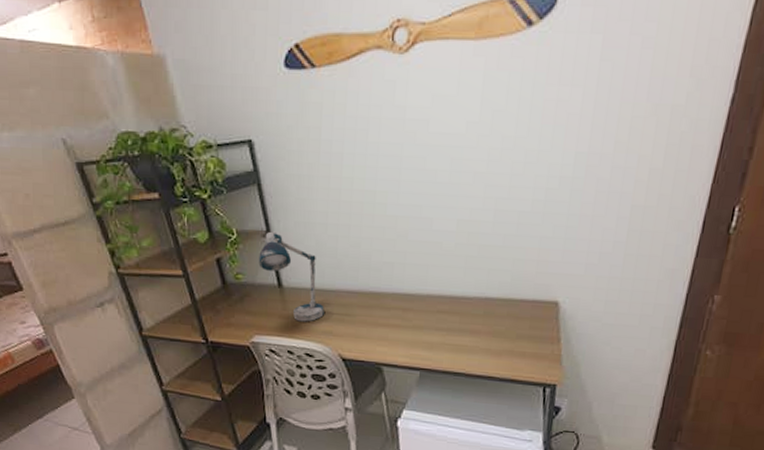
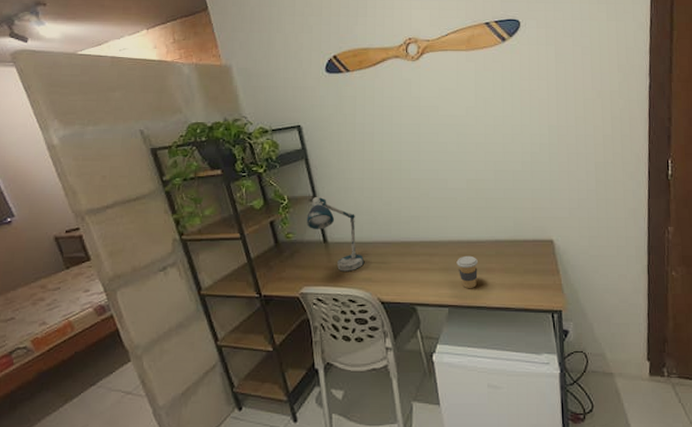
coffee cup: none [434,313,461,351] -> present [456,255,478,288]

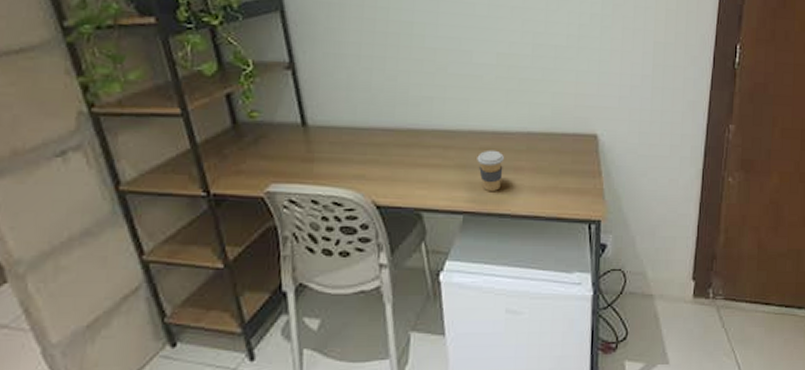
desk lamp: present [306,196,364,272] -> none [278,63,356,166]

